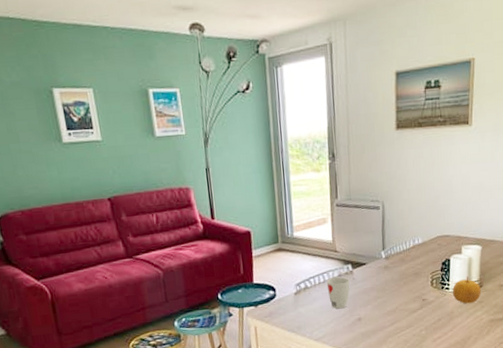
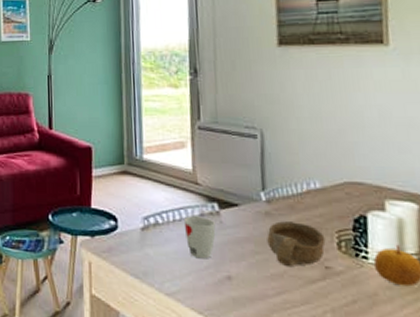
bowl: none [385,270,424,304] -> present [267,221,326,268]

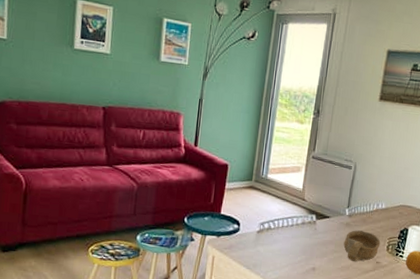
cup: present [183,216,216,259] -> none [289,223,311,256]

